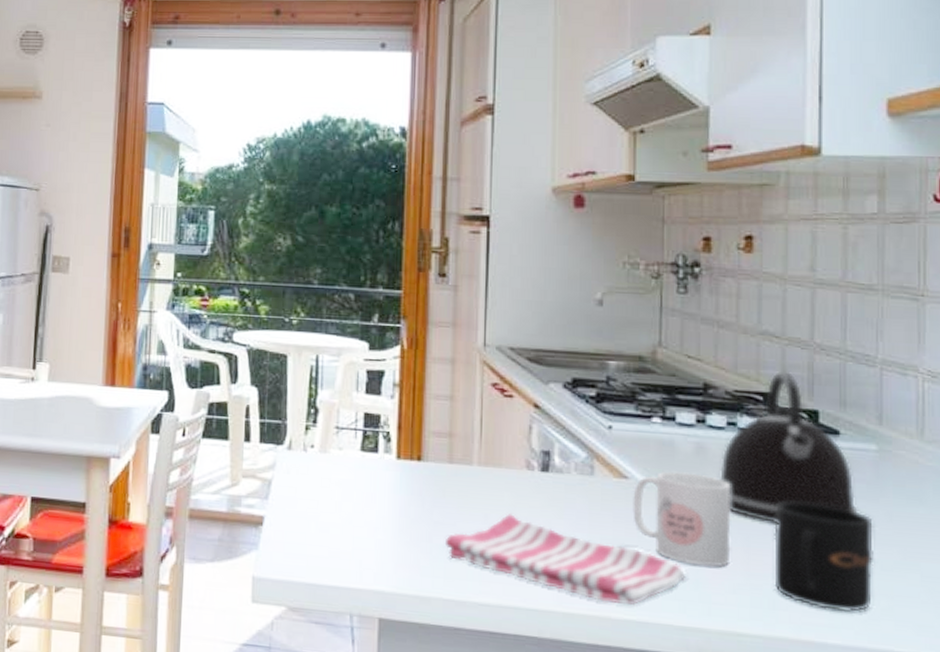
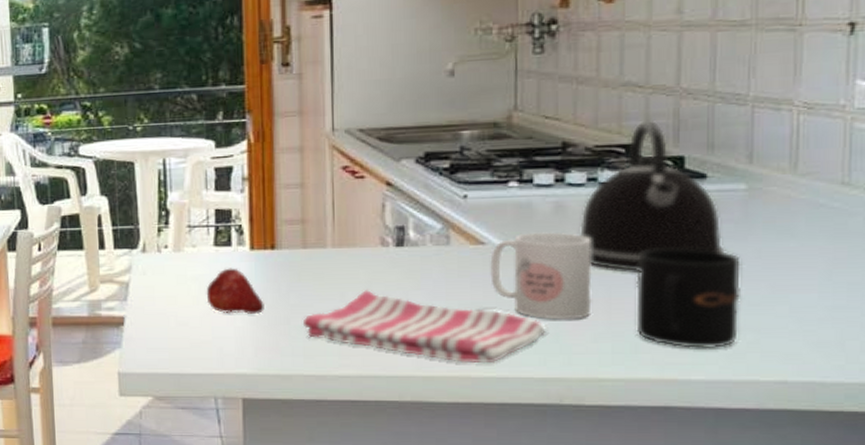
fruit: none [349,475,407,528] -> present [206,268,264,314]

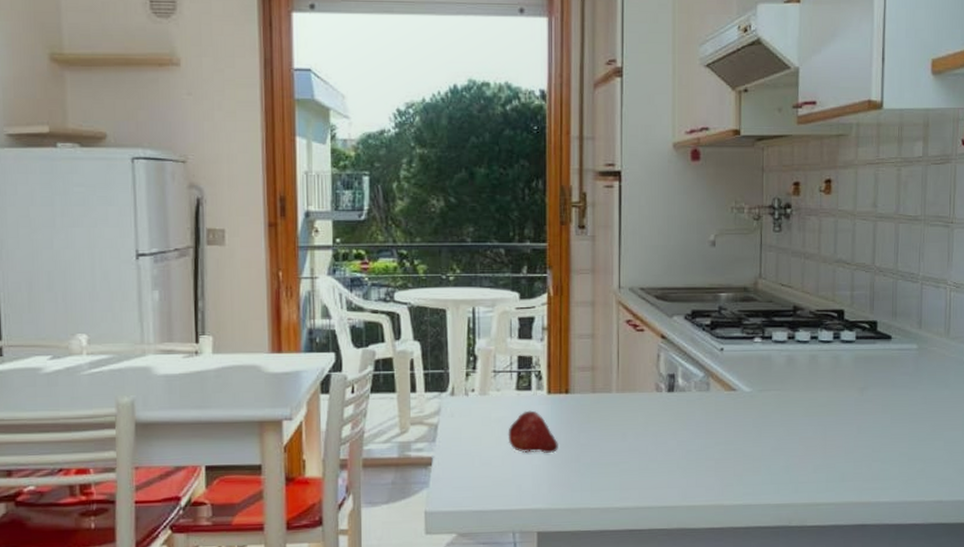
dish towel: present [302,289,546,364] -> none [590,429,780,493]
mug: present [490,232,593,320] -> none [740,381,814,455]
kettle: present [580,119,725,273] -> none [805,290,903,415]
mug: present [636,248,741,348] -> none [843,395,913,476]

